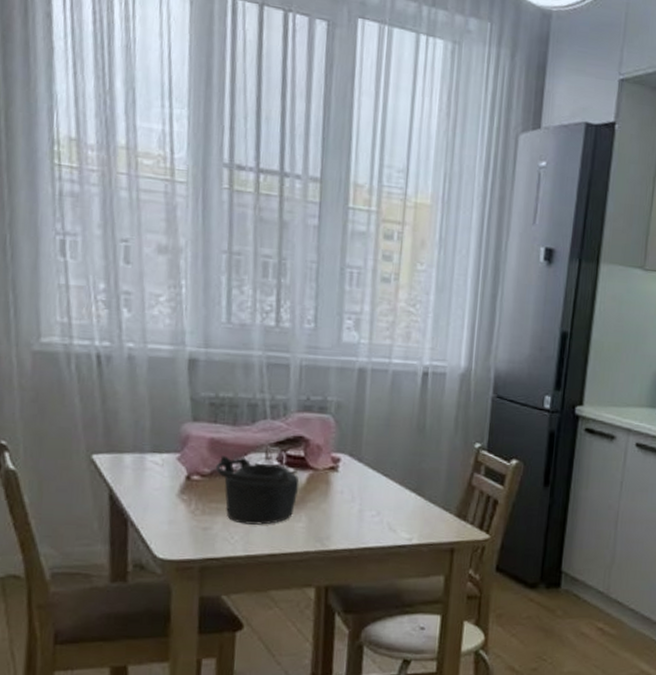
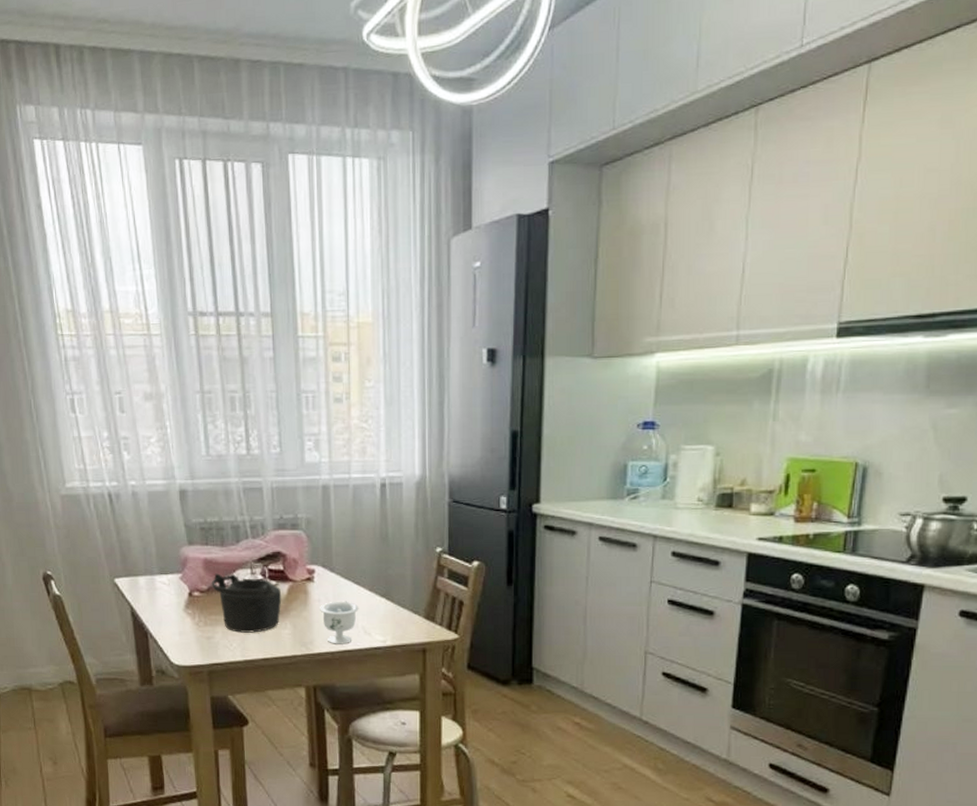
teacup: none [341,493,386,541] -> present [320,601,359,645]

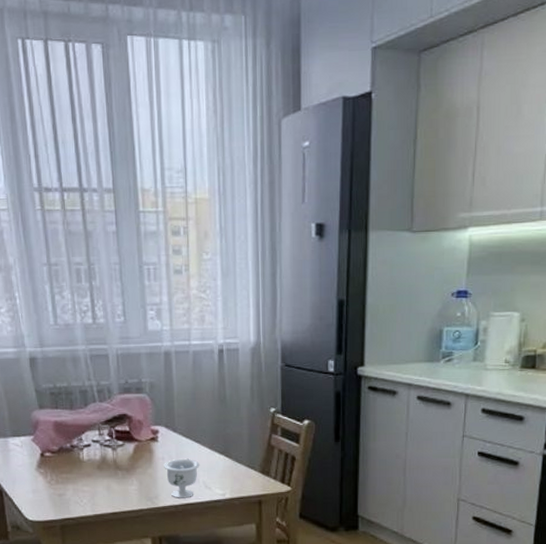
teapot: present [211,573,282,633] -> none [61,435,128,490]

